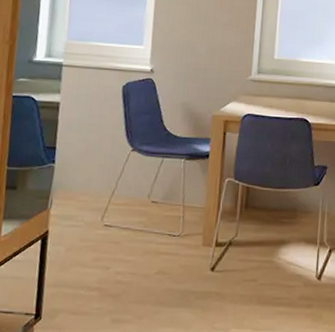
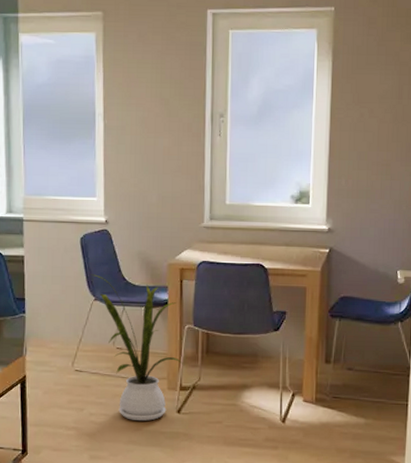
house plant: none [129,123,221,279] -> present [89,274,183,421]

